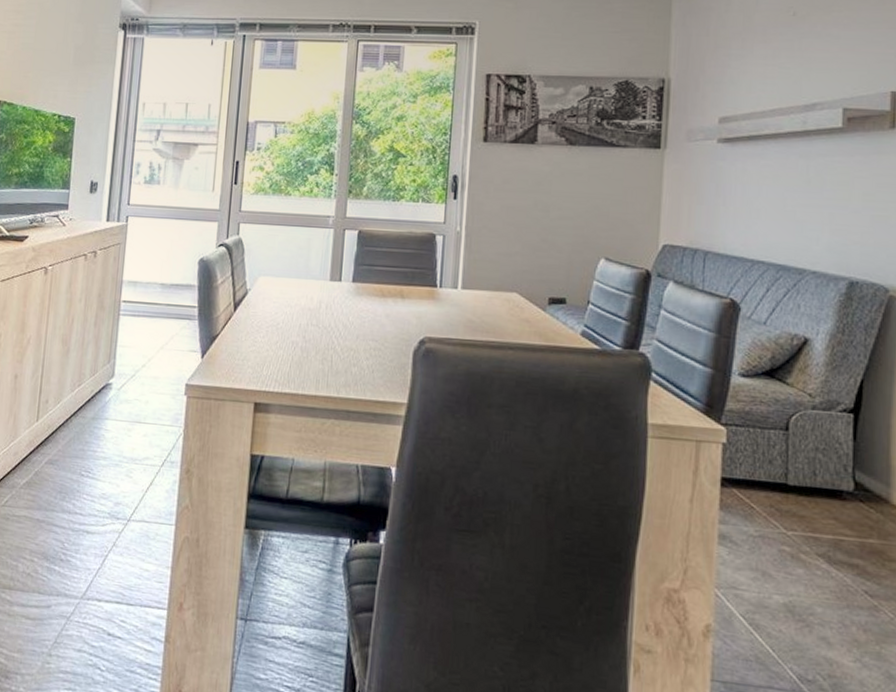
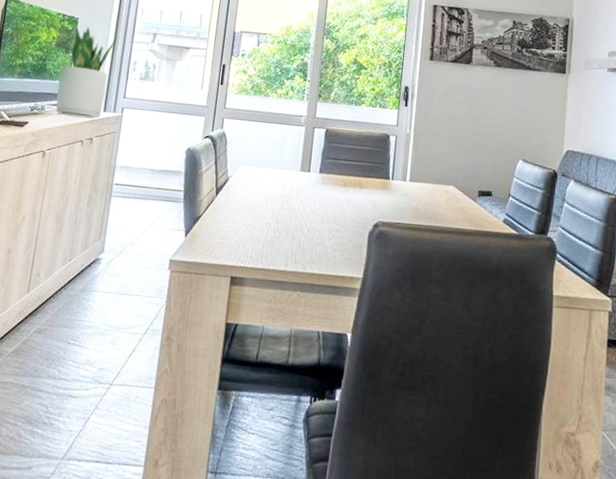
planter: none [56,128,120,230] -> present [56,27,119,119]

